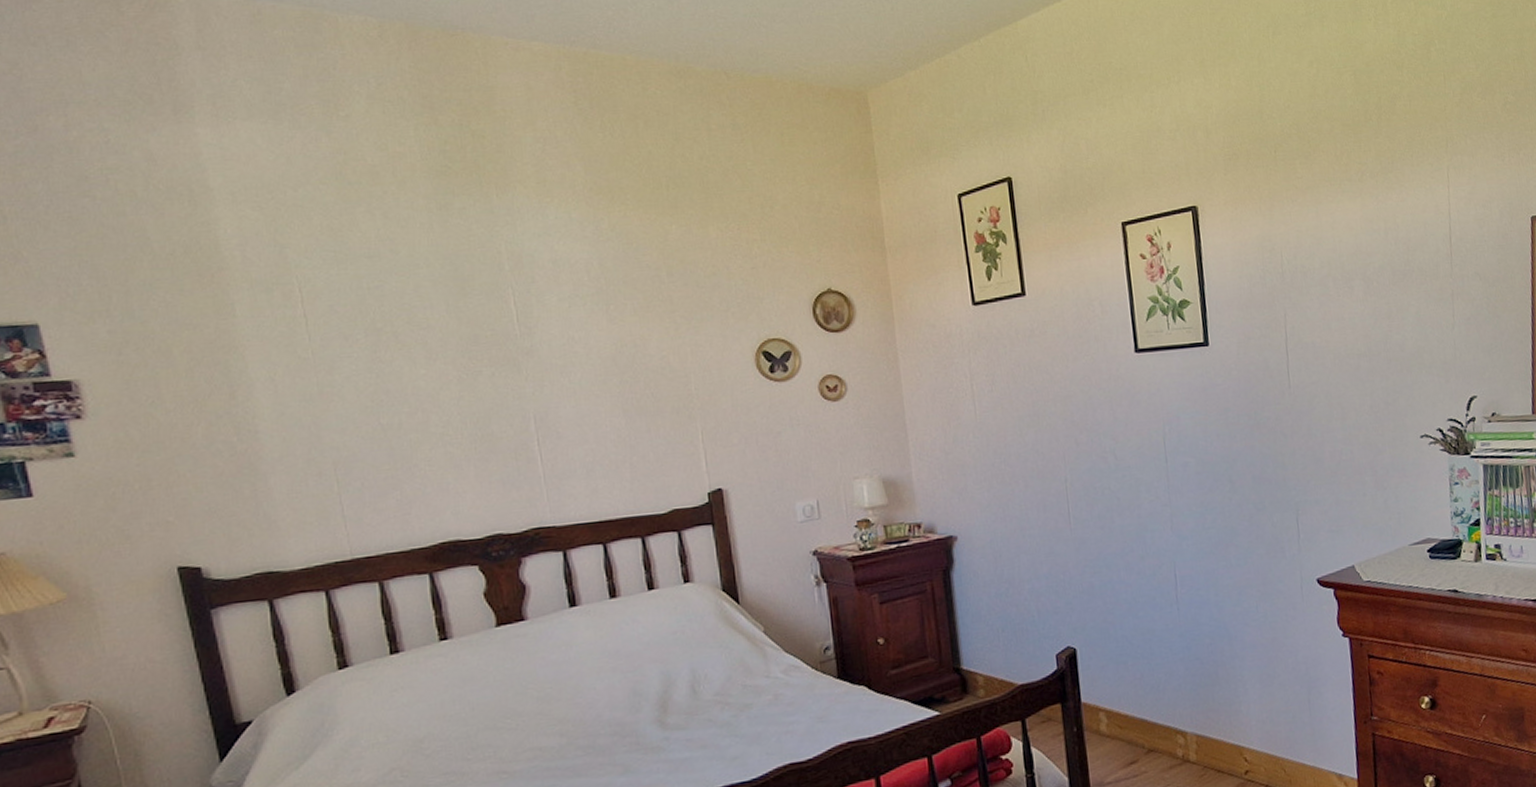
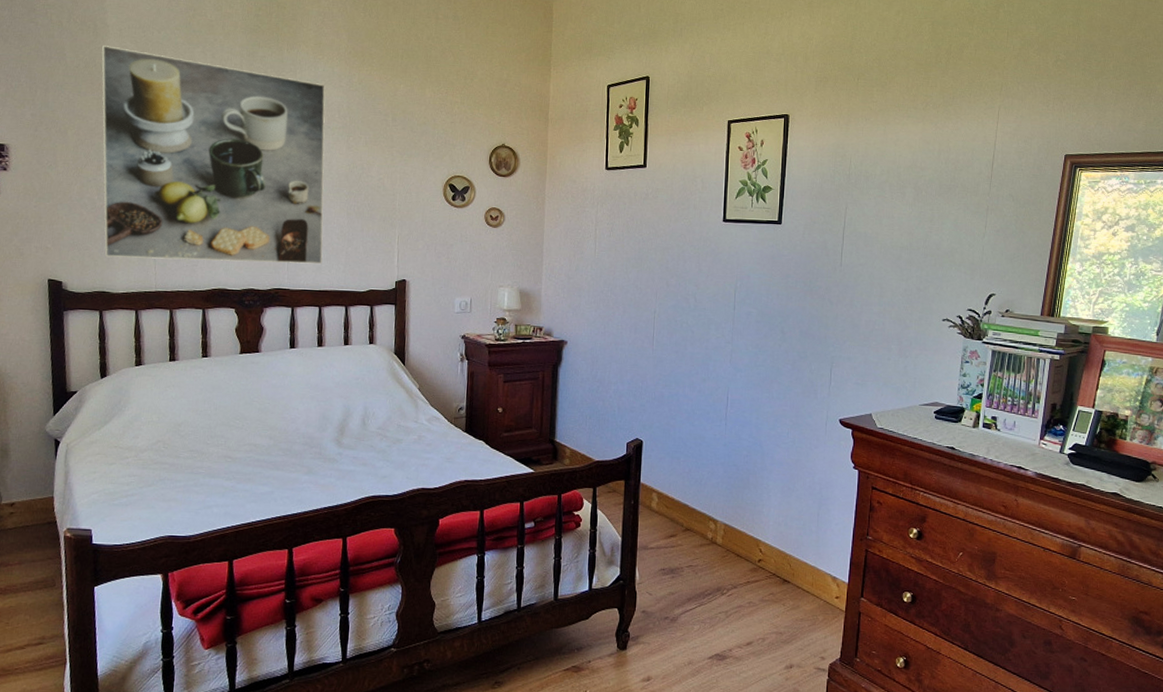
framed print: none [206,218,597,522] -> present [101,45,326,265]

